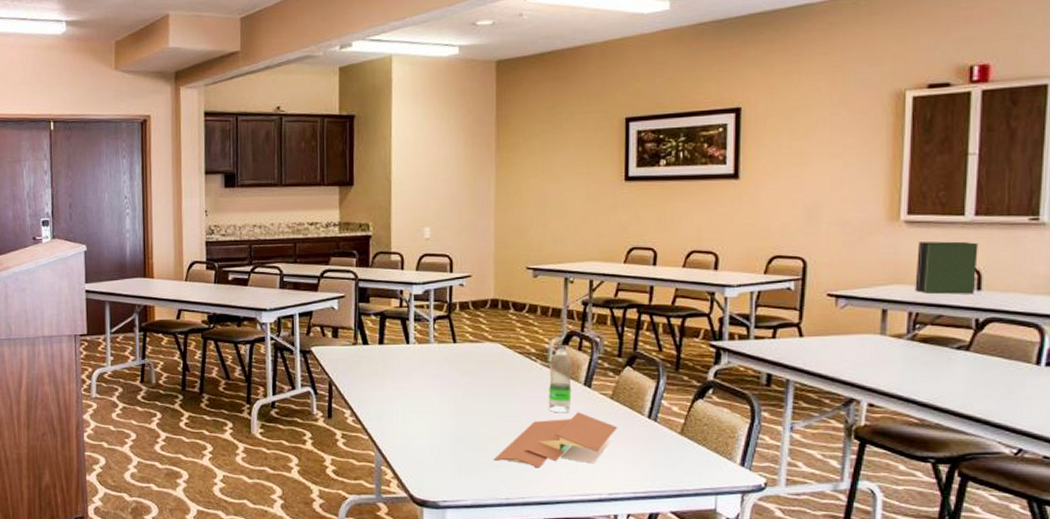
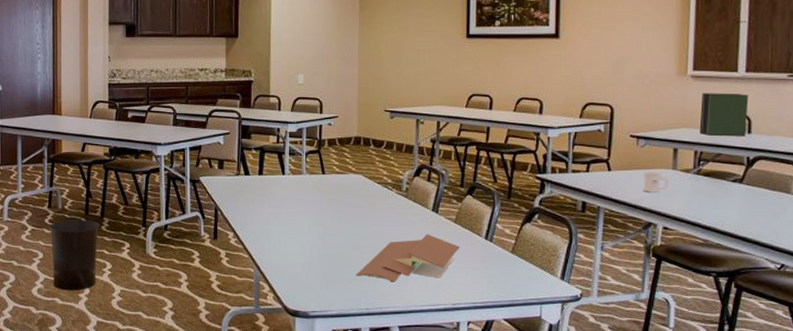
waste bin: none [142,396,198,476] -> present [49,220,100,291]
bottle: present [548,344,573,413] -> none [402,175,423,235]
mug: none [842,338,876,362] -> present [642,172,669,192]

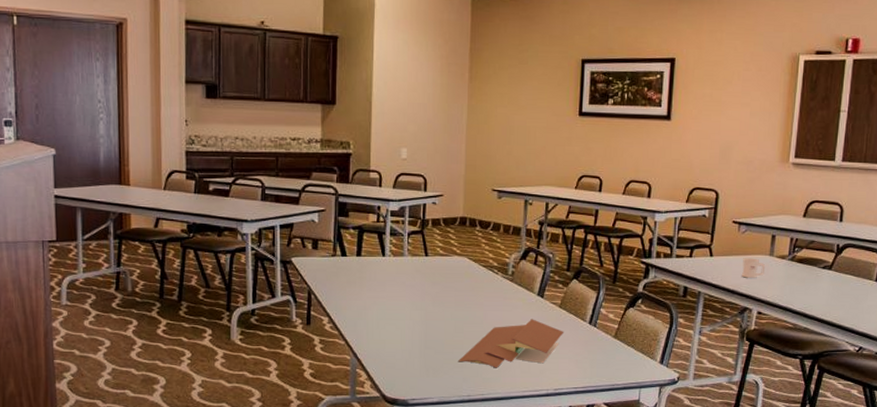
waste bin: present [49,220,100,291] -> none [116,304,177,382]
binder: present [699,93,748,137] -> none [796,181,843,225]

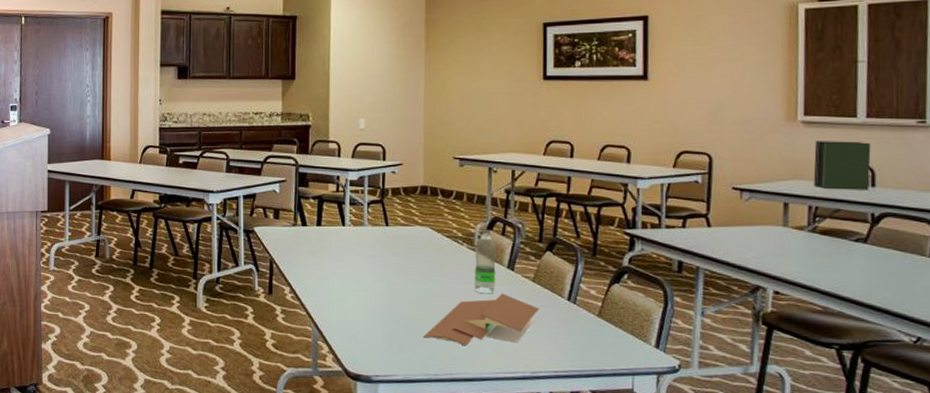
bottle: none [506,259,529,320] -> present [474,229,497,294]
mug: present [741,258,766,278] -> none [748,229,779,252]
binder: none [796,181,843,225] -> present [813,141,871,190]

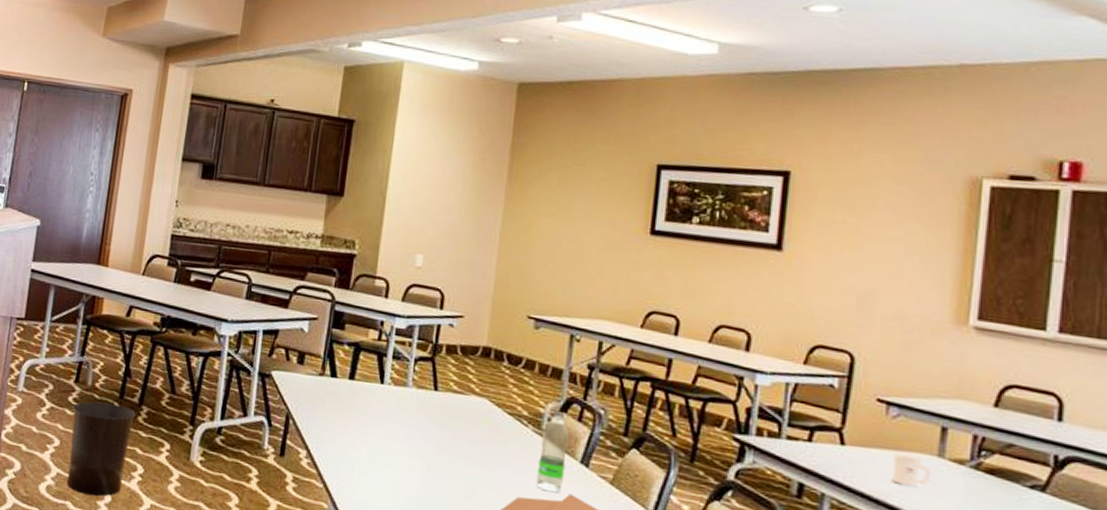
waste bin: none [96,270,148,346] -> present [66,401,136,496]
mug: none [748,229,779,252] -> present [890,454,932,487]
binder: present [813,141,871,190] -> none [982,354,1061,425]

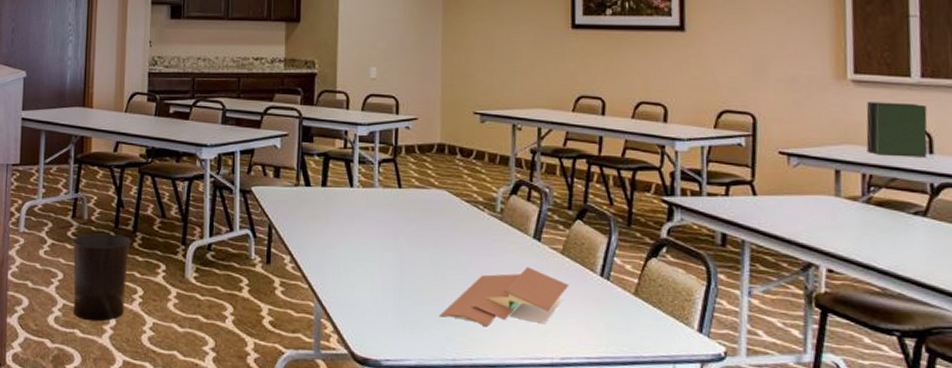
bottle: present [536,410,570,493] -> none [496,193,522,268]
mug: present [890,454,932,487] -> none [798,198,832,225]
binder: none [982,354,1061,425] -> present [866,102,928,158]

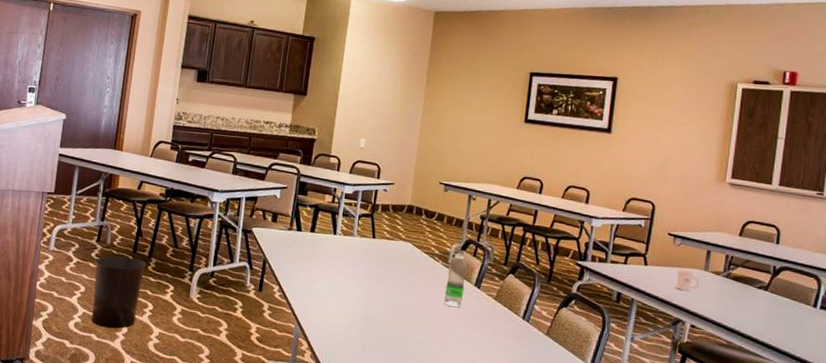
papers: present [440,267,570,327] -> none [395,308,498,353]
bottle: none [496,193,522,268] -> present [444,249,468,308]
mug: none [798,198,832,225] -> present [675,270,700,291]
binder: present [866,102,928,158] -> none [732,201,780,247]

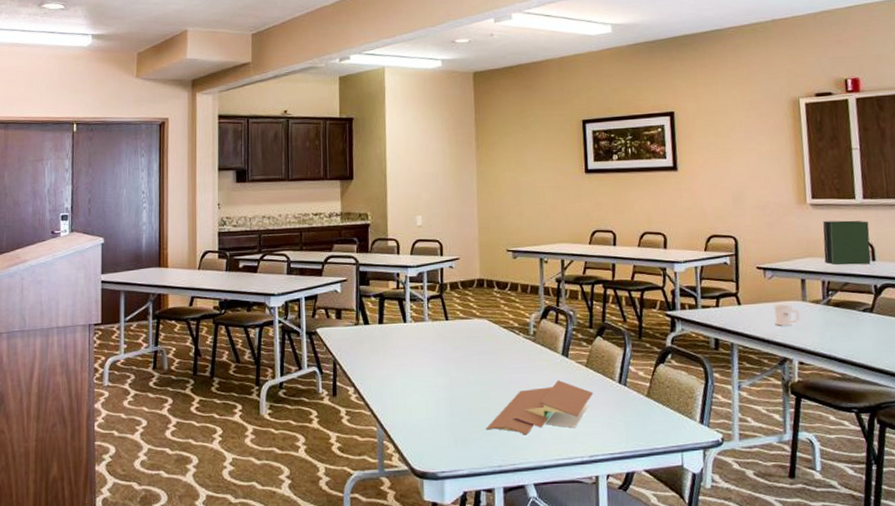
waste bin: present [91,256,146,329] -> none [153,381,209,462]
papers: none [395,308,498,353] -> present [486,380,594,435]
bottle: present [444,249,468,308] -> none [530,318,552,382]
binder: none [732,201,780,247] -> present [823,220,871,265]

